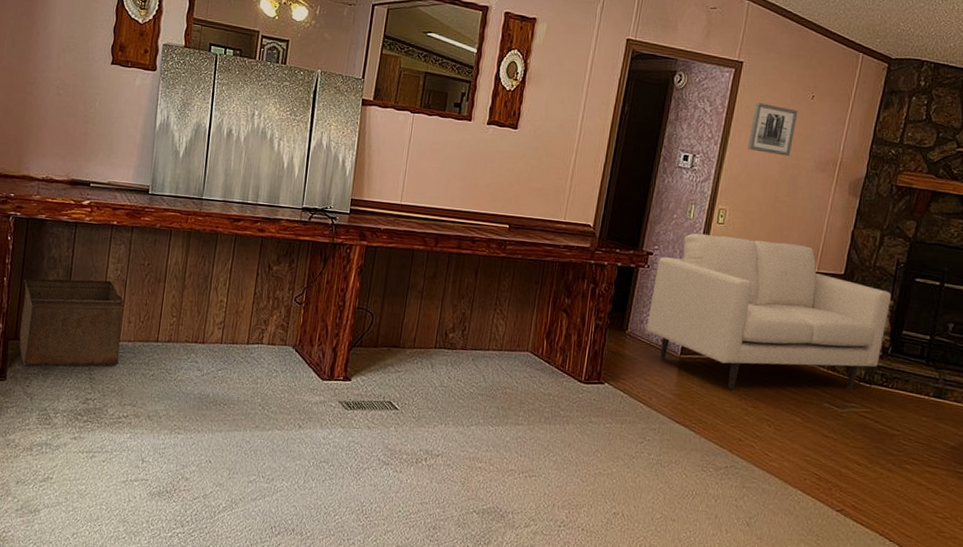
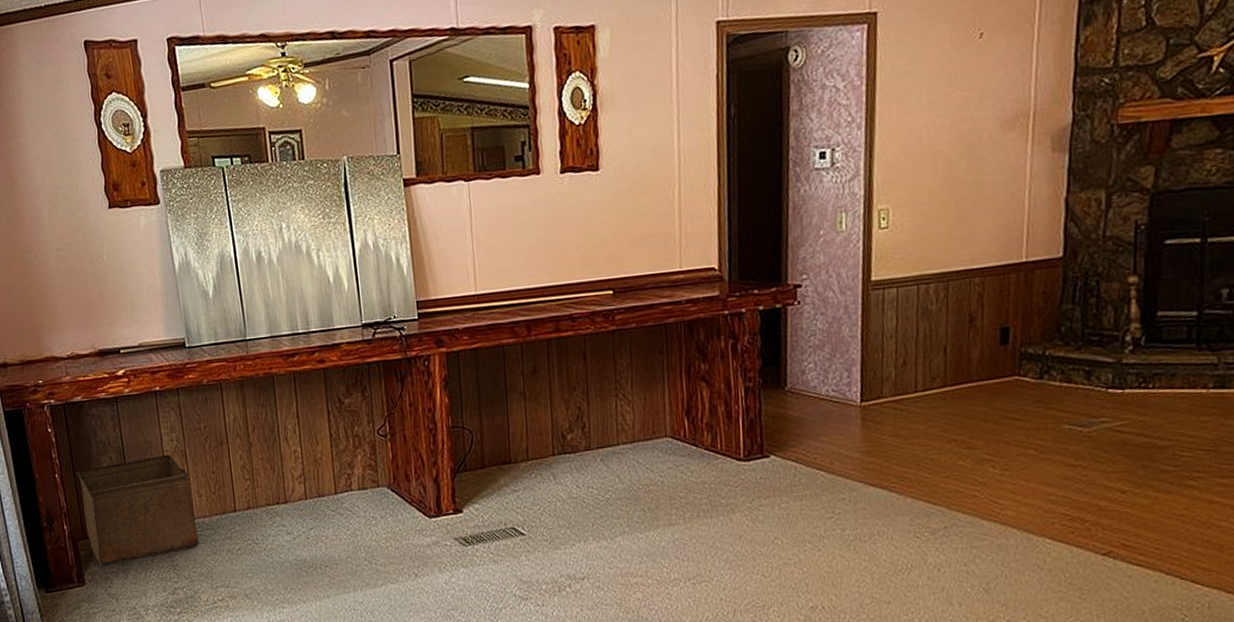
sofa: present [647,233,891,391] -> none [810,231,1134,433]
wall art: present [748,103,798,157] -> none [902,57,964,126]

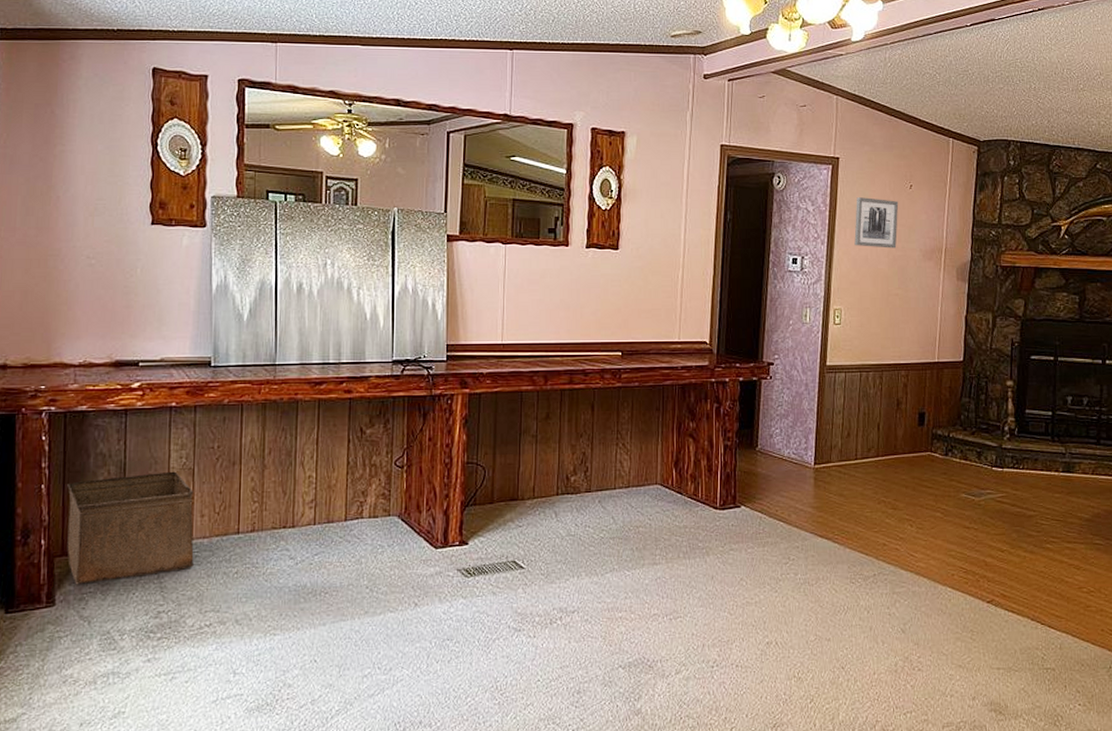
wall art: none [902,57,964,126] -> present [854,197,899,248]

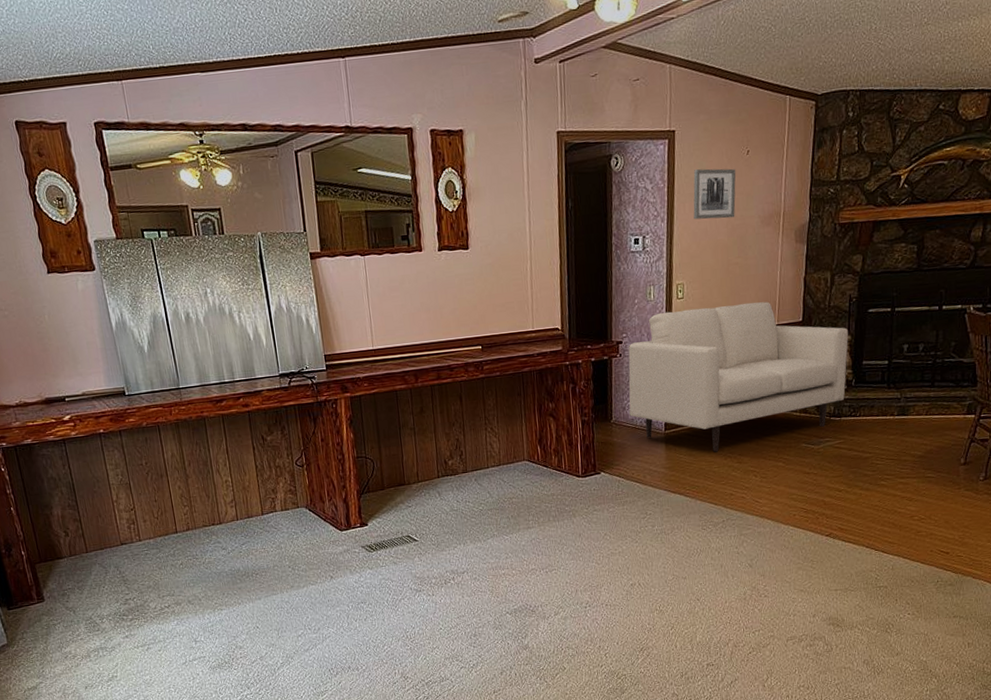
storage bin: present [67,471,194,585] -> none [31,487,146,584]
sofa: none [777,336,1011,495] -> present [628,301,848,452]

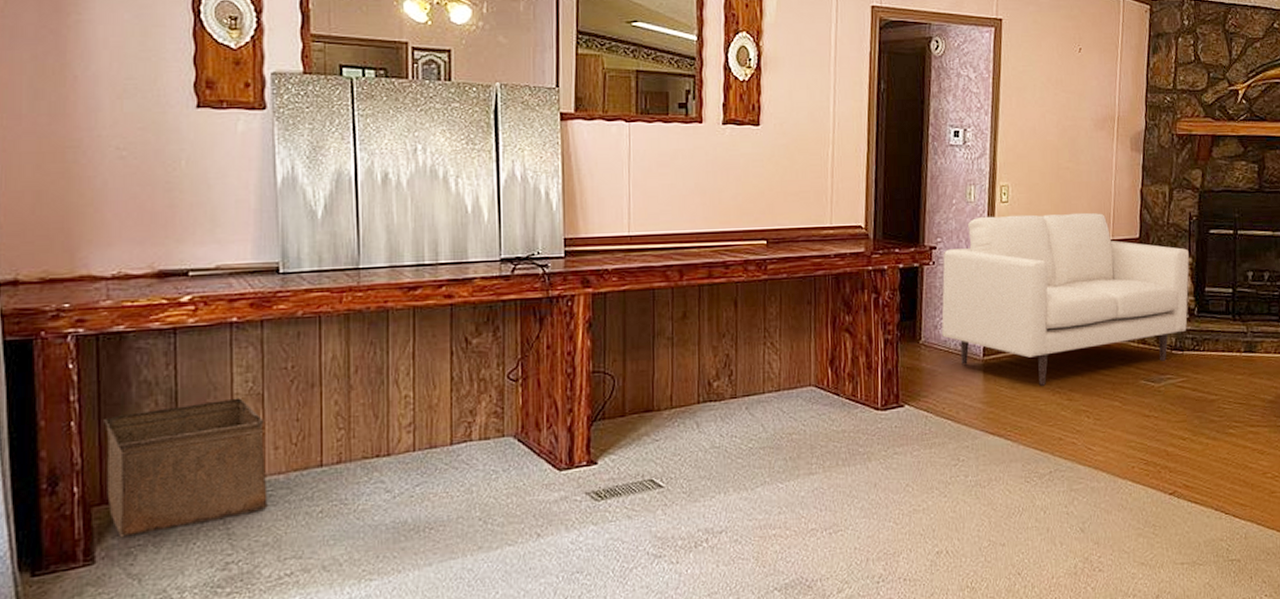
storage bin: none [31,487,146,584] -> present [104,398,268,538]
wall art: present [693,168,736,220] -> none [1020,62,1068,118]

